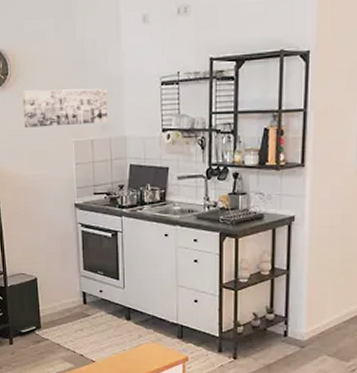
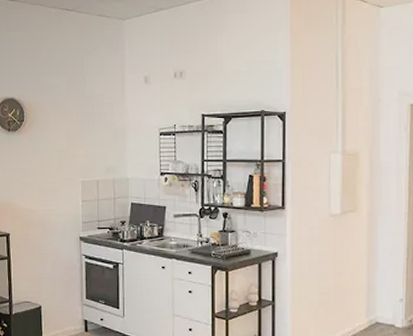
wall art: present [21,88,108,128] -> none [35,135,113,168]

